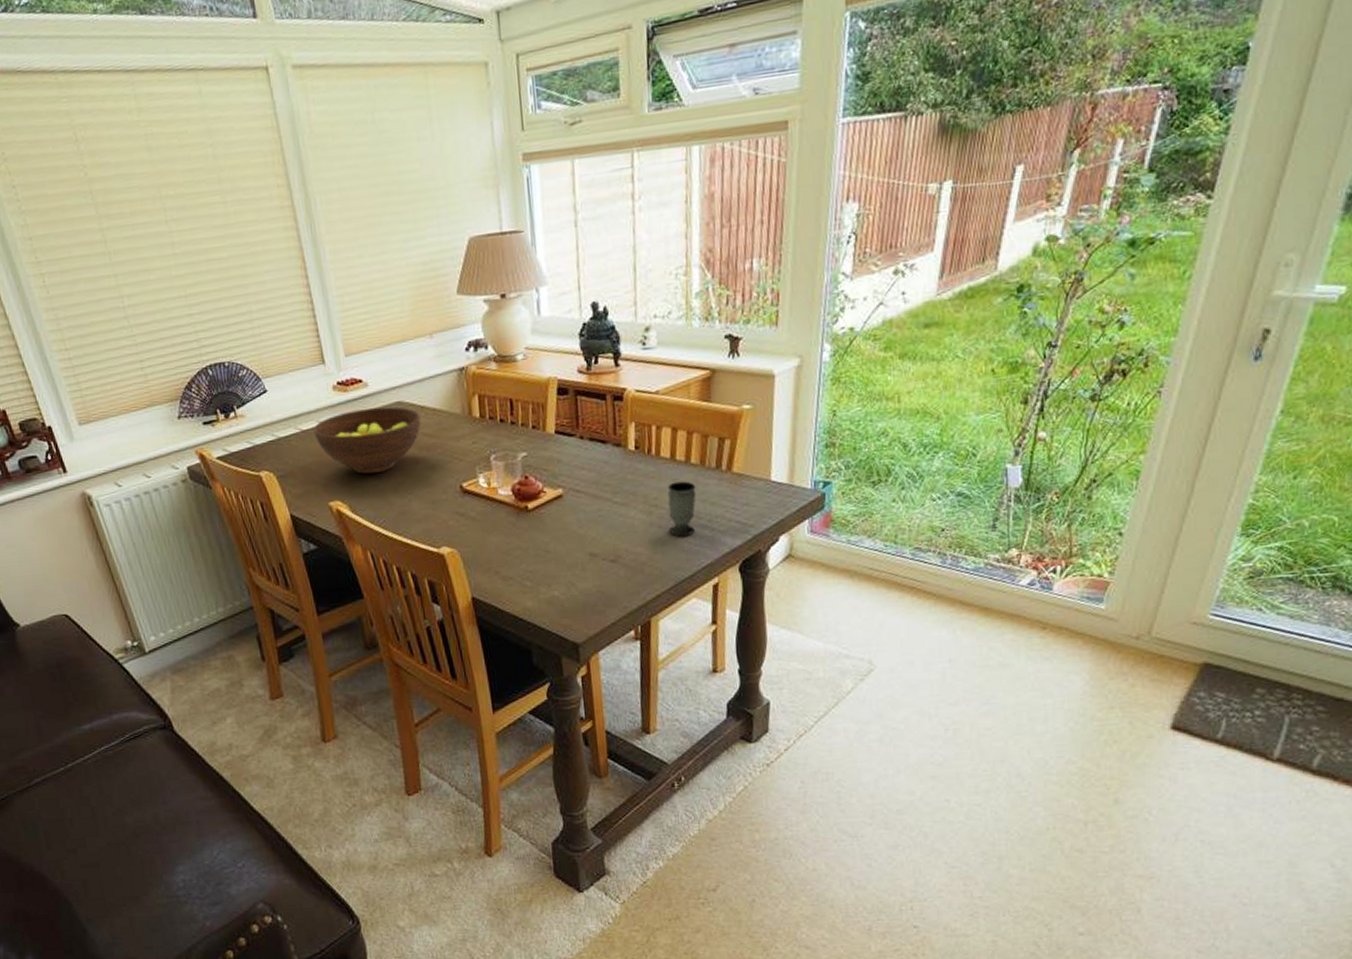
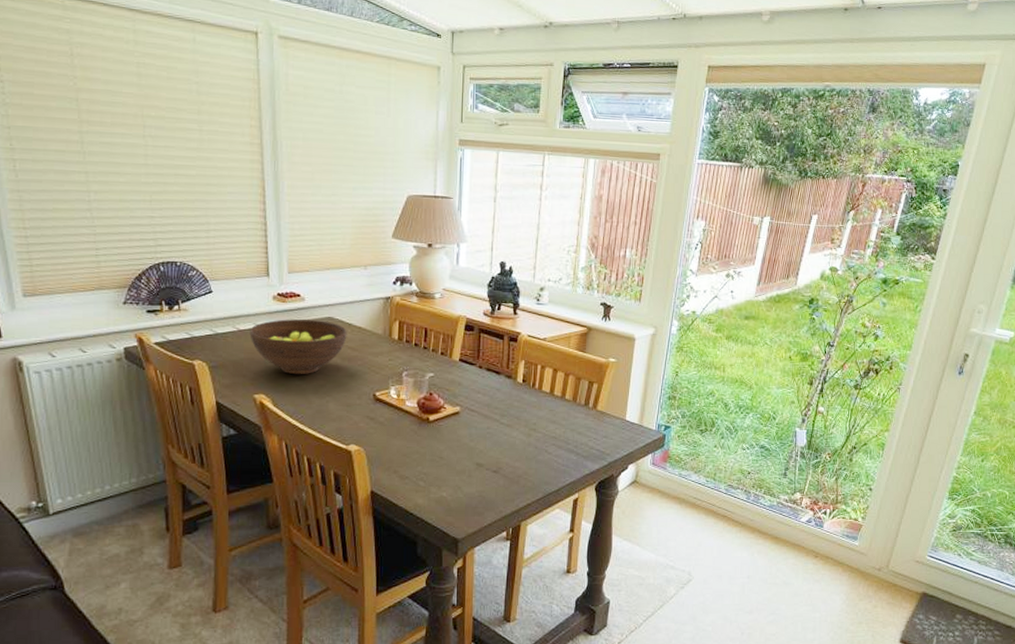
cup: present [667,481,697,537] -> none [543,412,568,457]

